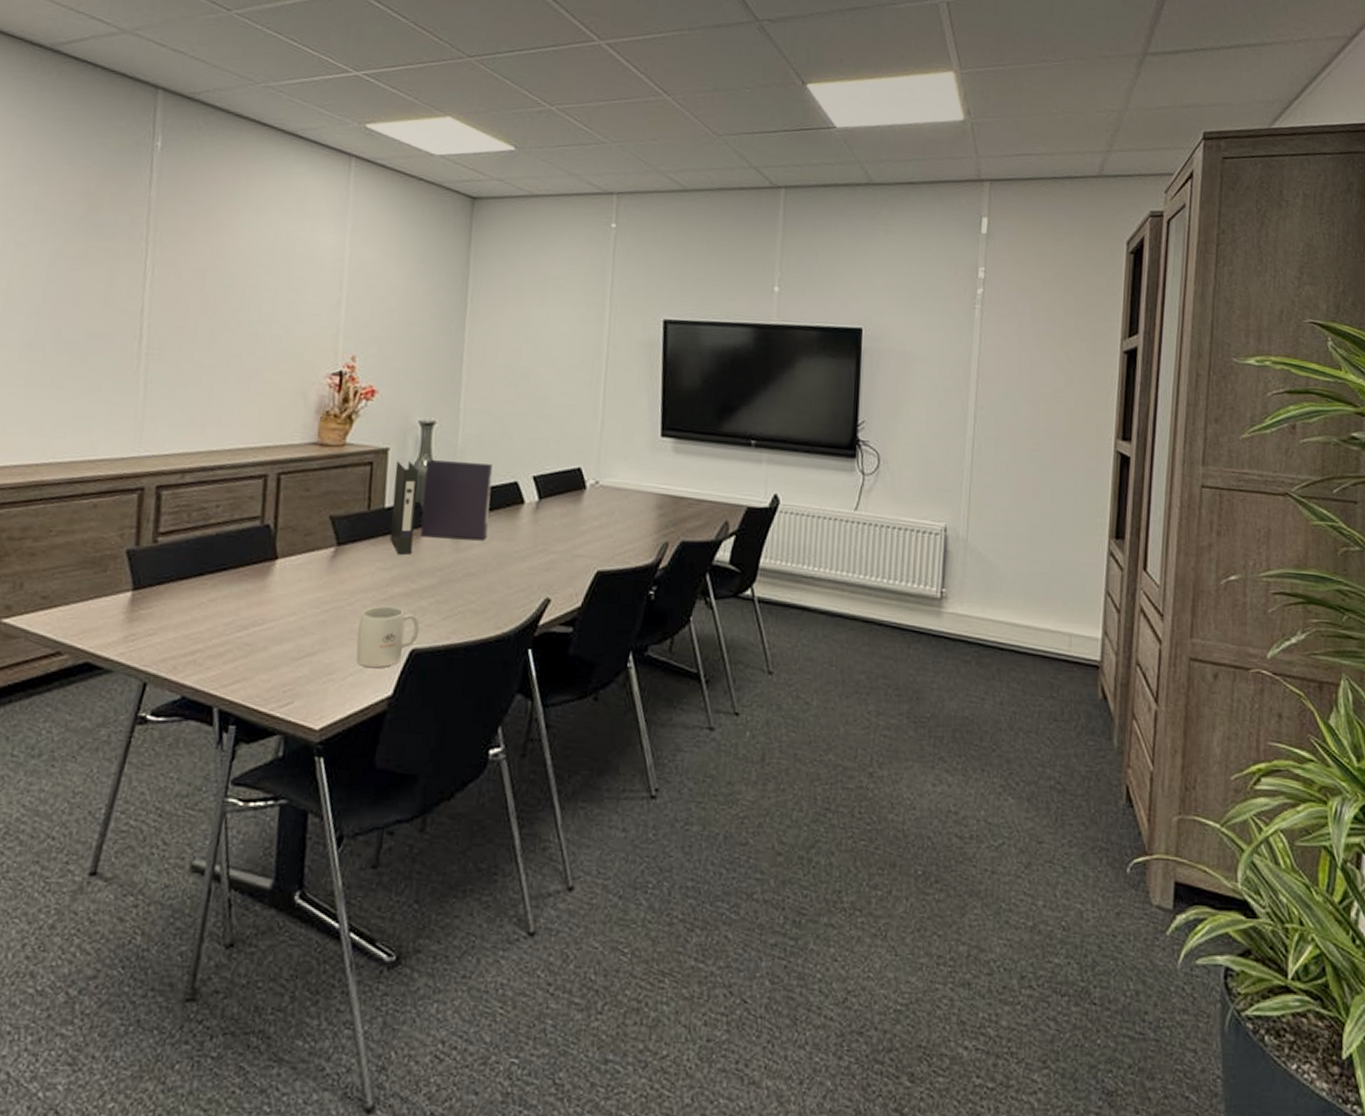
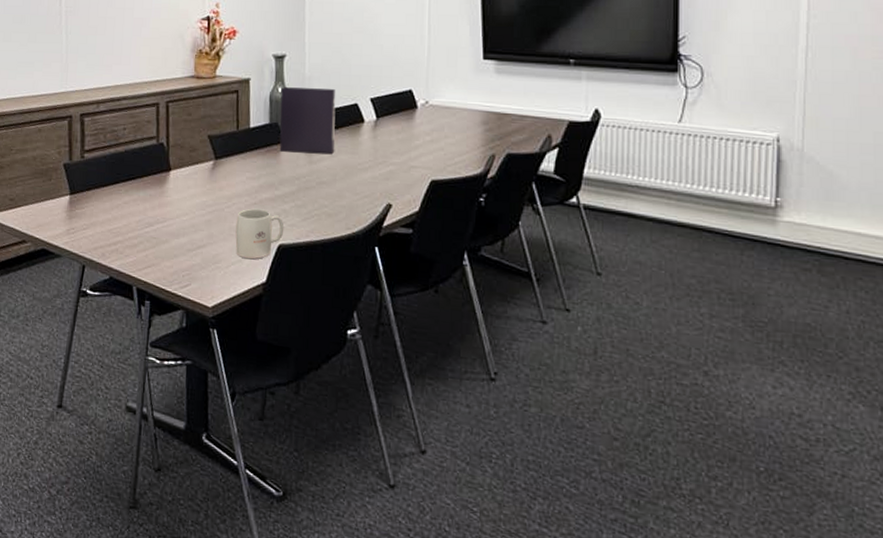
binder: present [390,461,419,555] -> none [255,88,276,167]

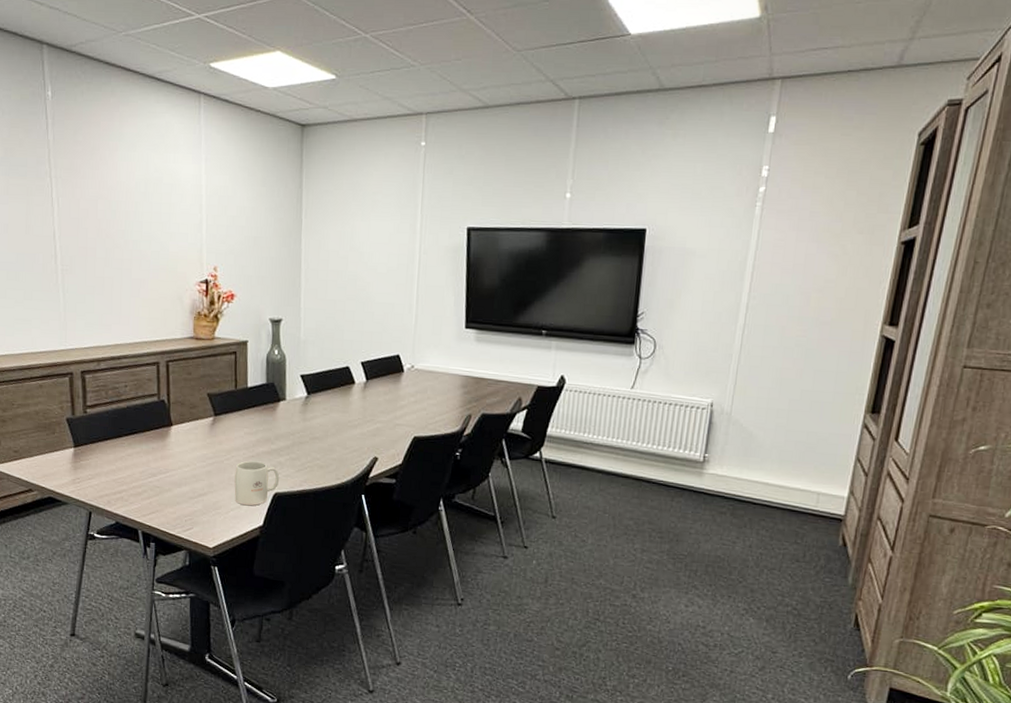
binder: present [279,87,336,155] -> none [275,350,329,413]

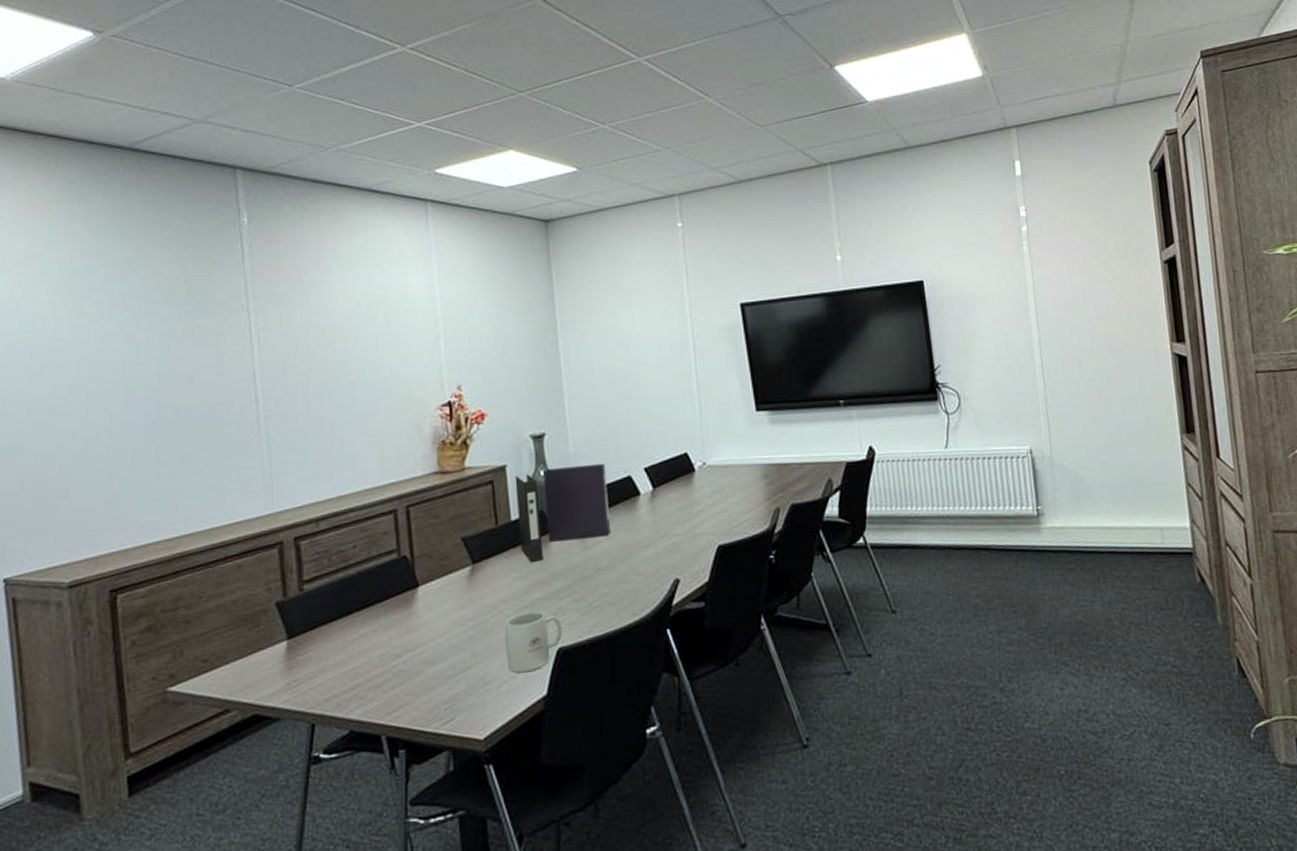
binder: none [253,350,272,423] -> present [515,474,543,562]
binder: none [275,350,329,413] -> present [543,464,612,542]

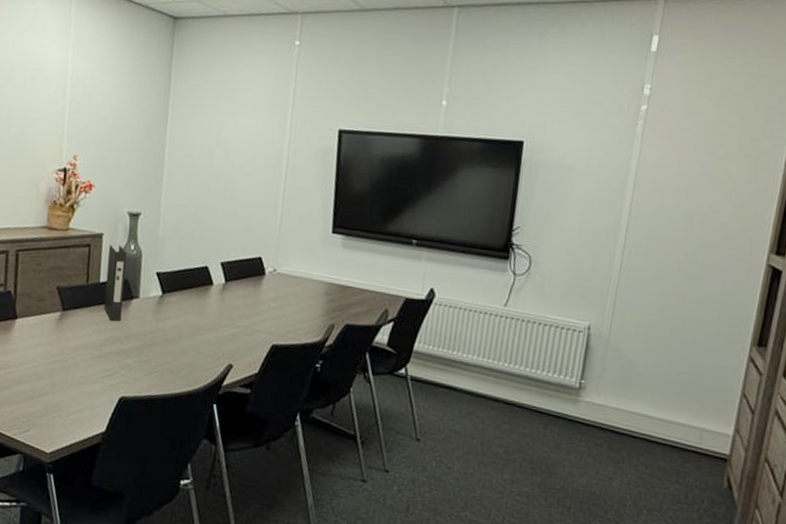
mug: present [505,611,563,673] -> none [77,360,127,410]
binder: present [543,464,612,542] -> none [127,245,188,314]

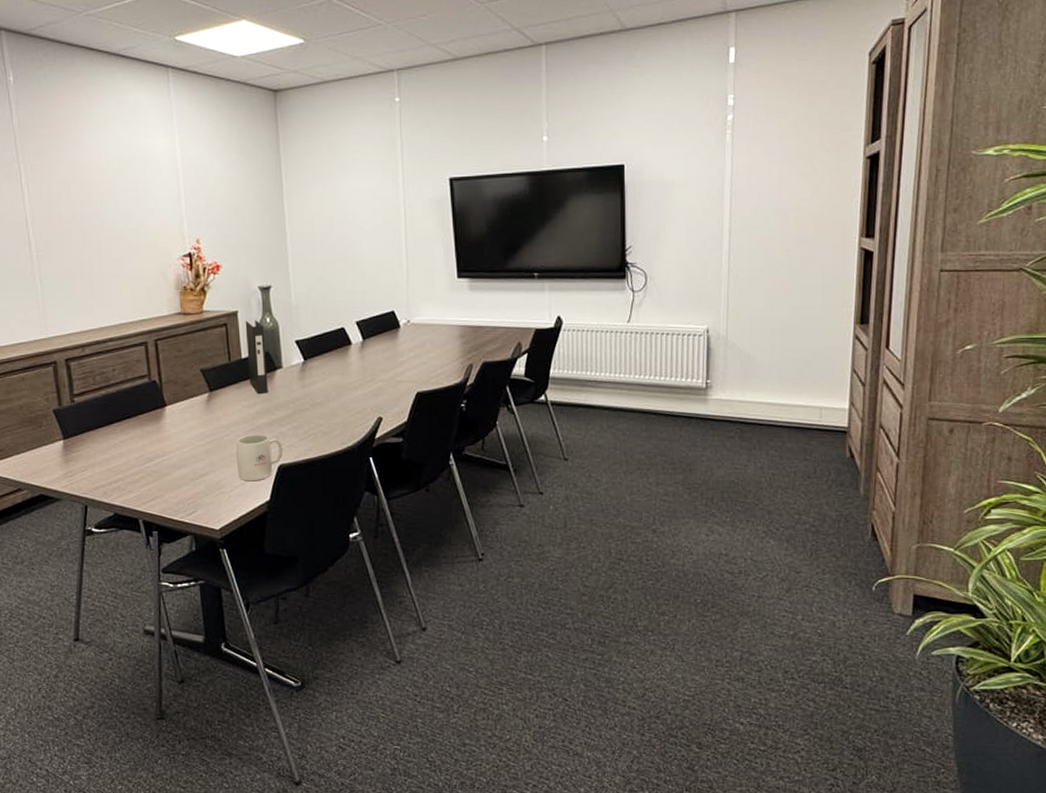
mug: none [77,360,127,410] -> present [236,434,283,482]

